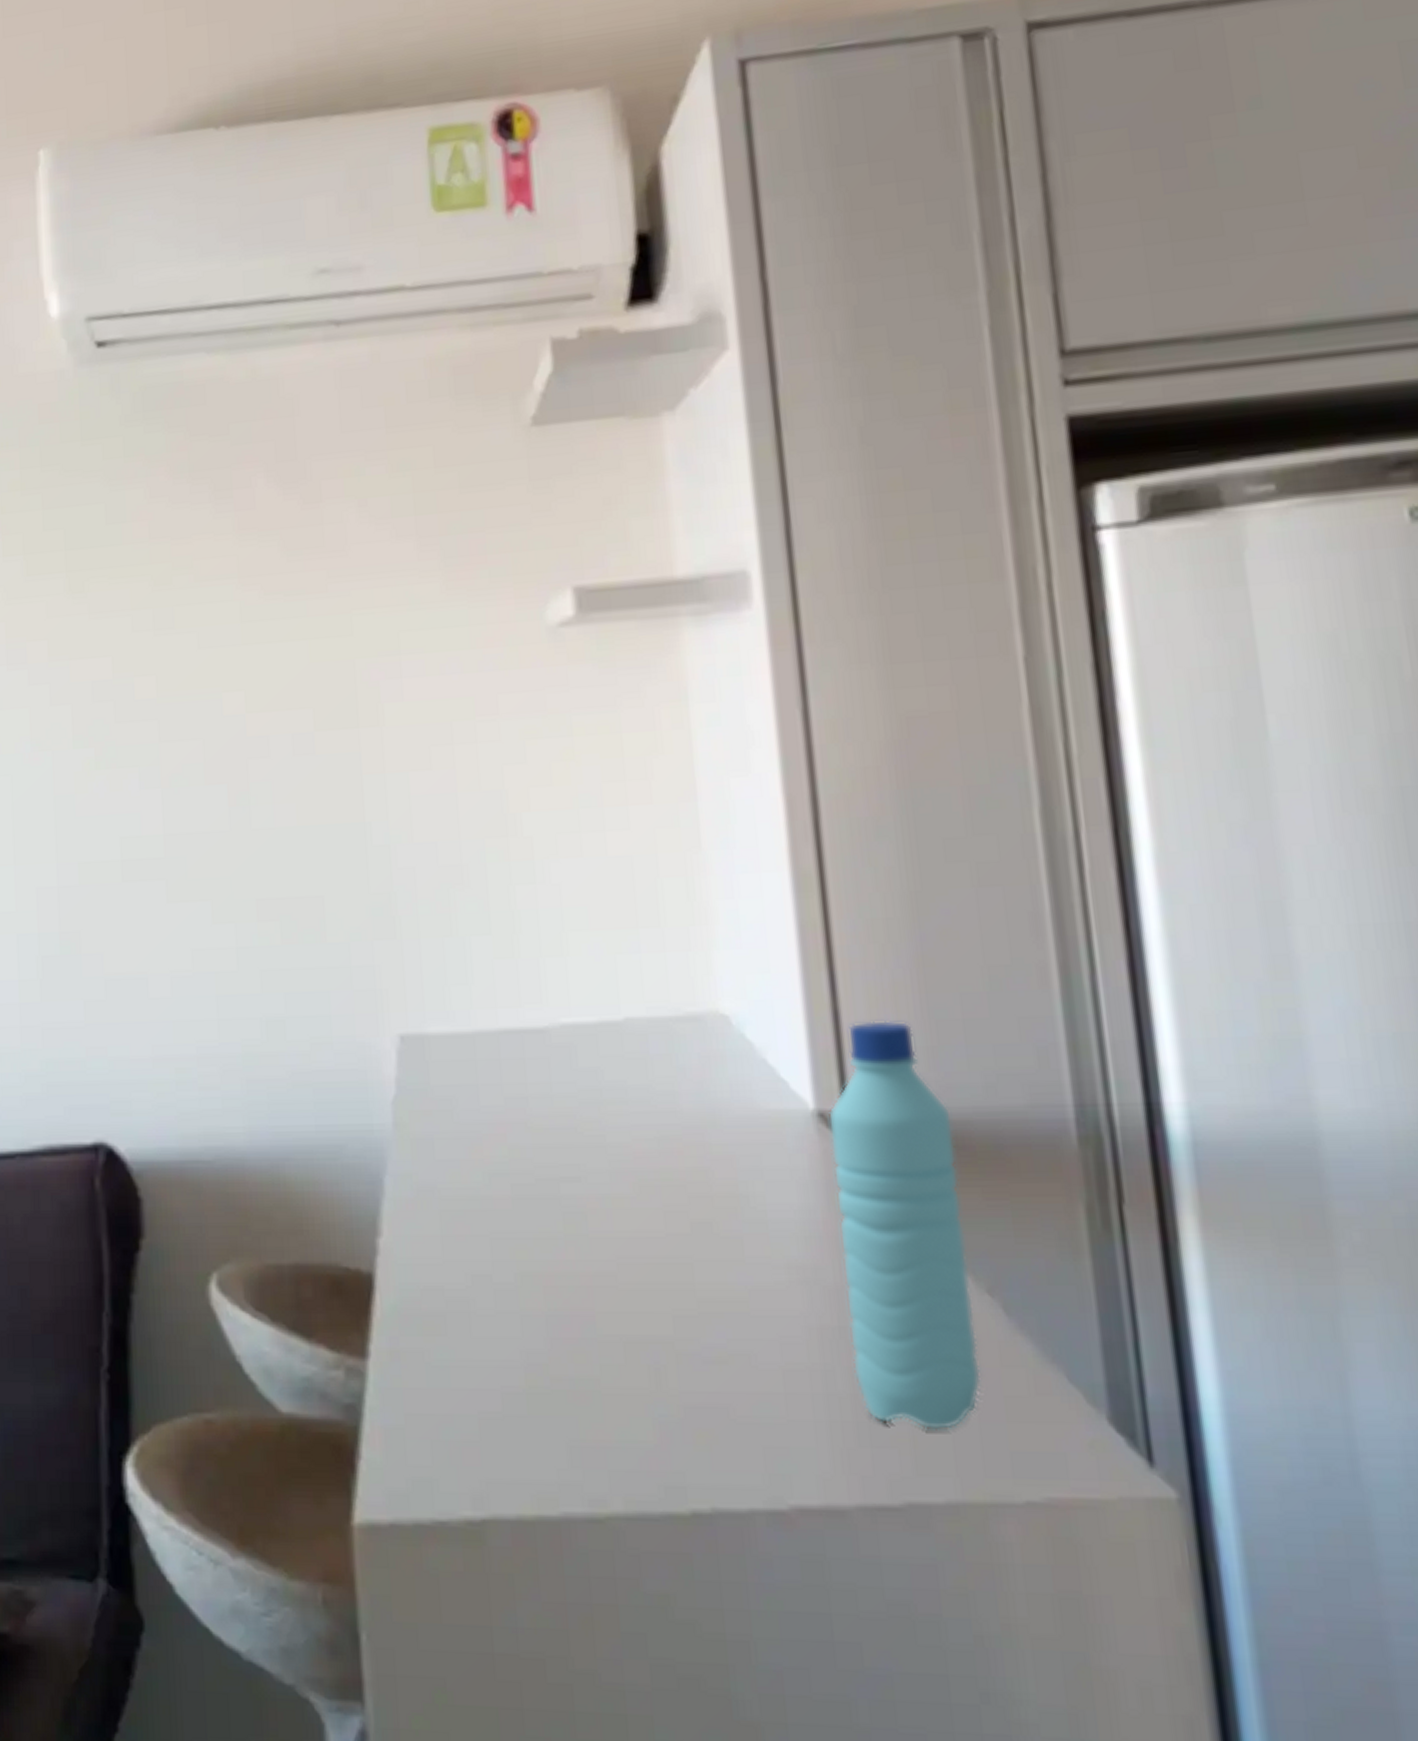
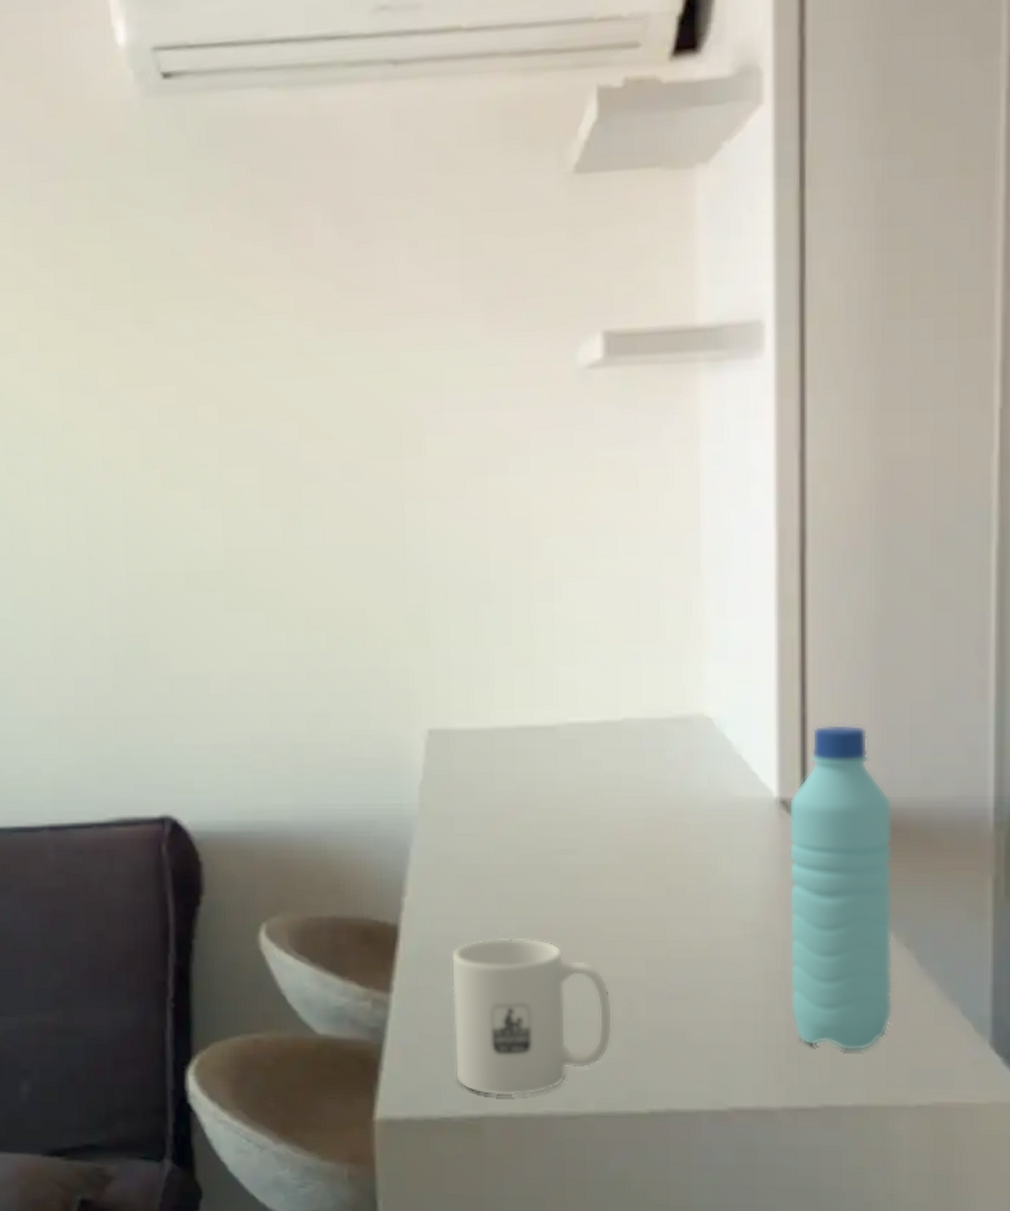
mug: none [437,1287,638,1493] -> present [450,937,613,1096]

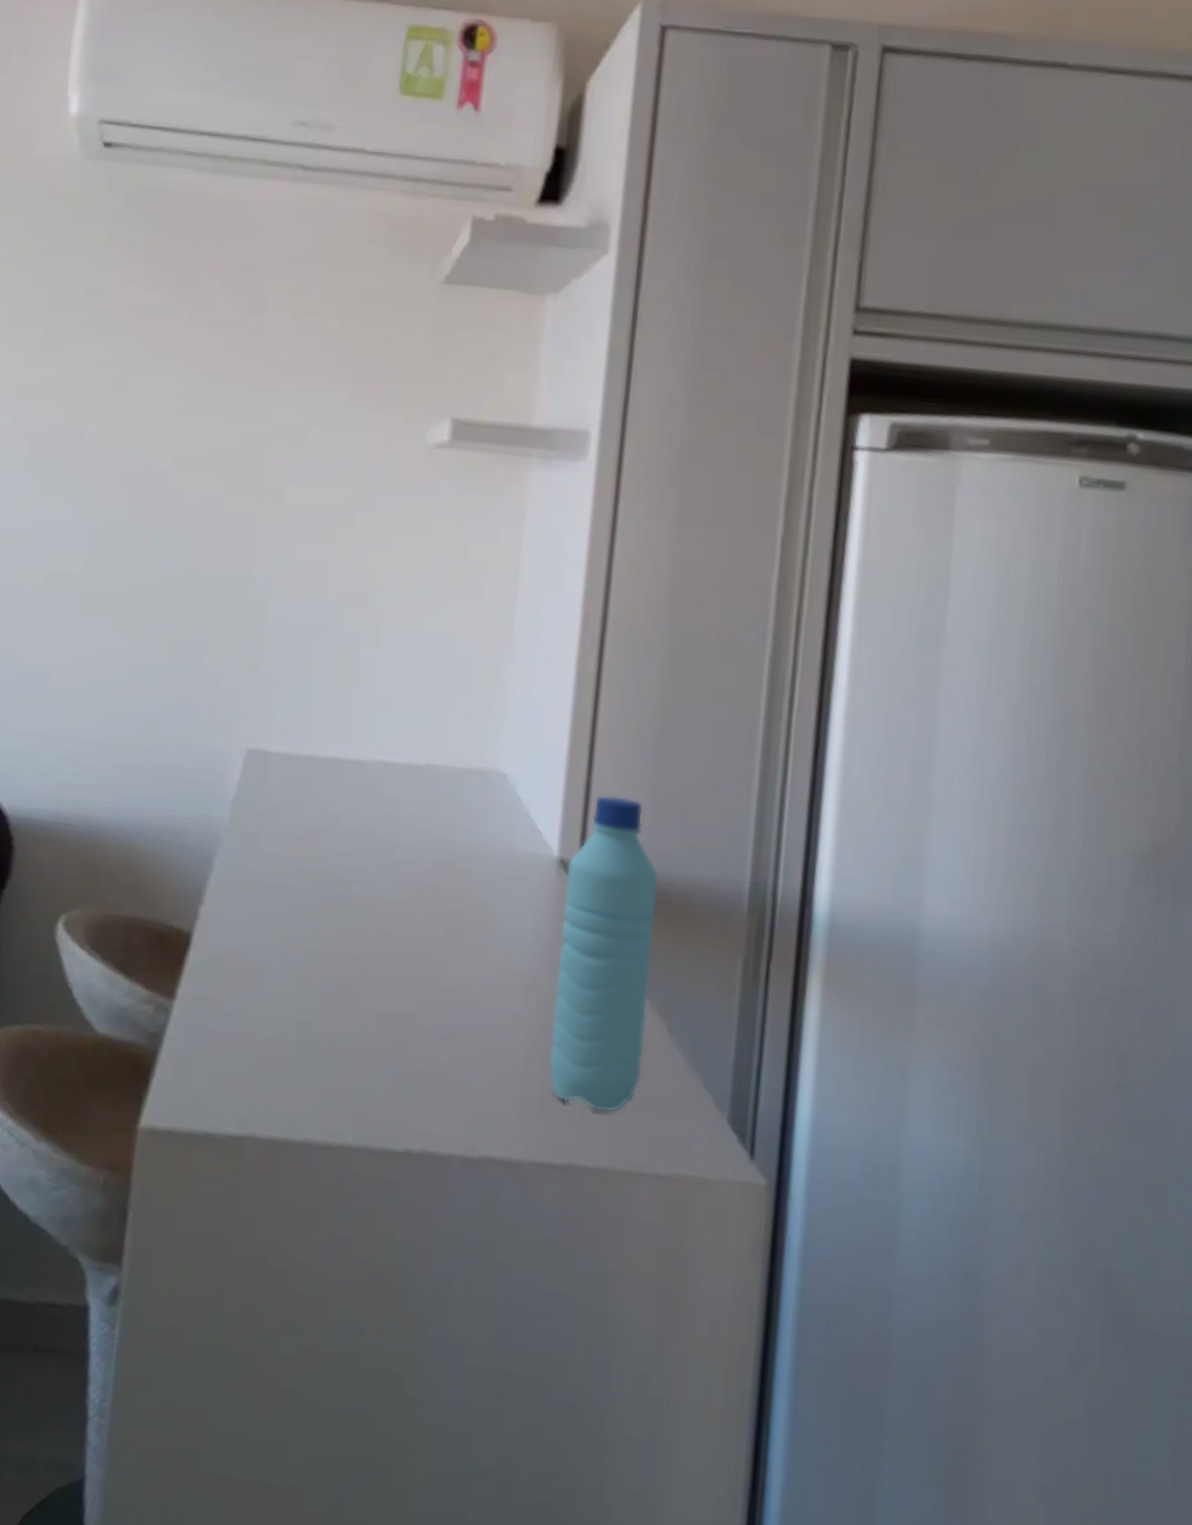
mug: present [450,937,613,1096] -> none [223,957,383,1120]

